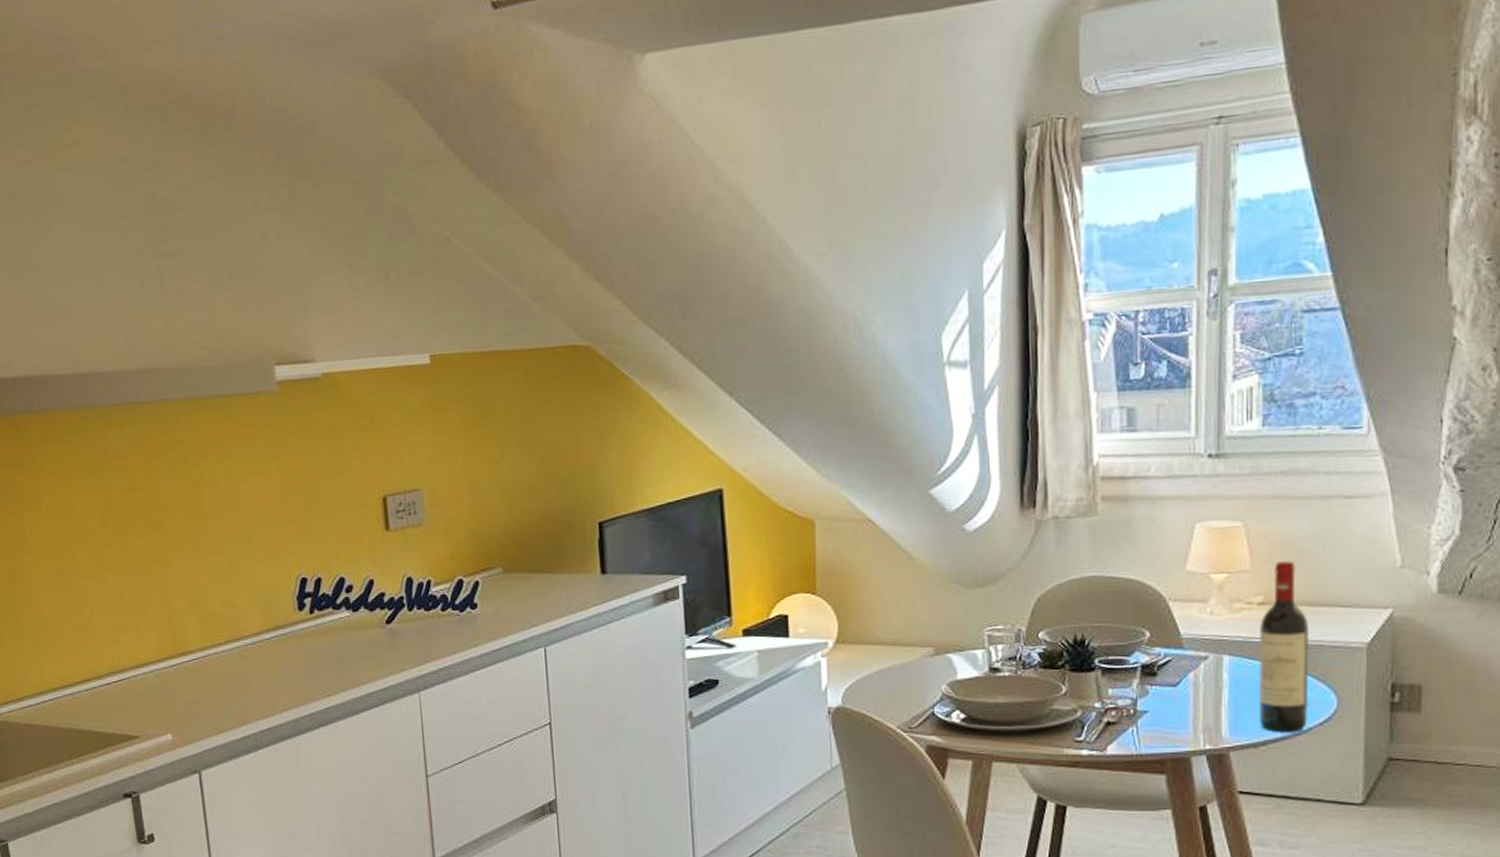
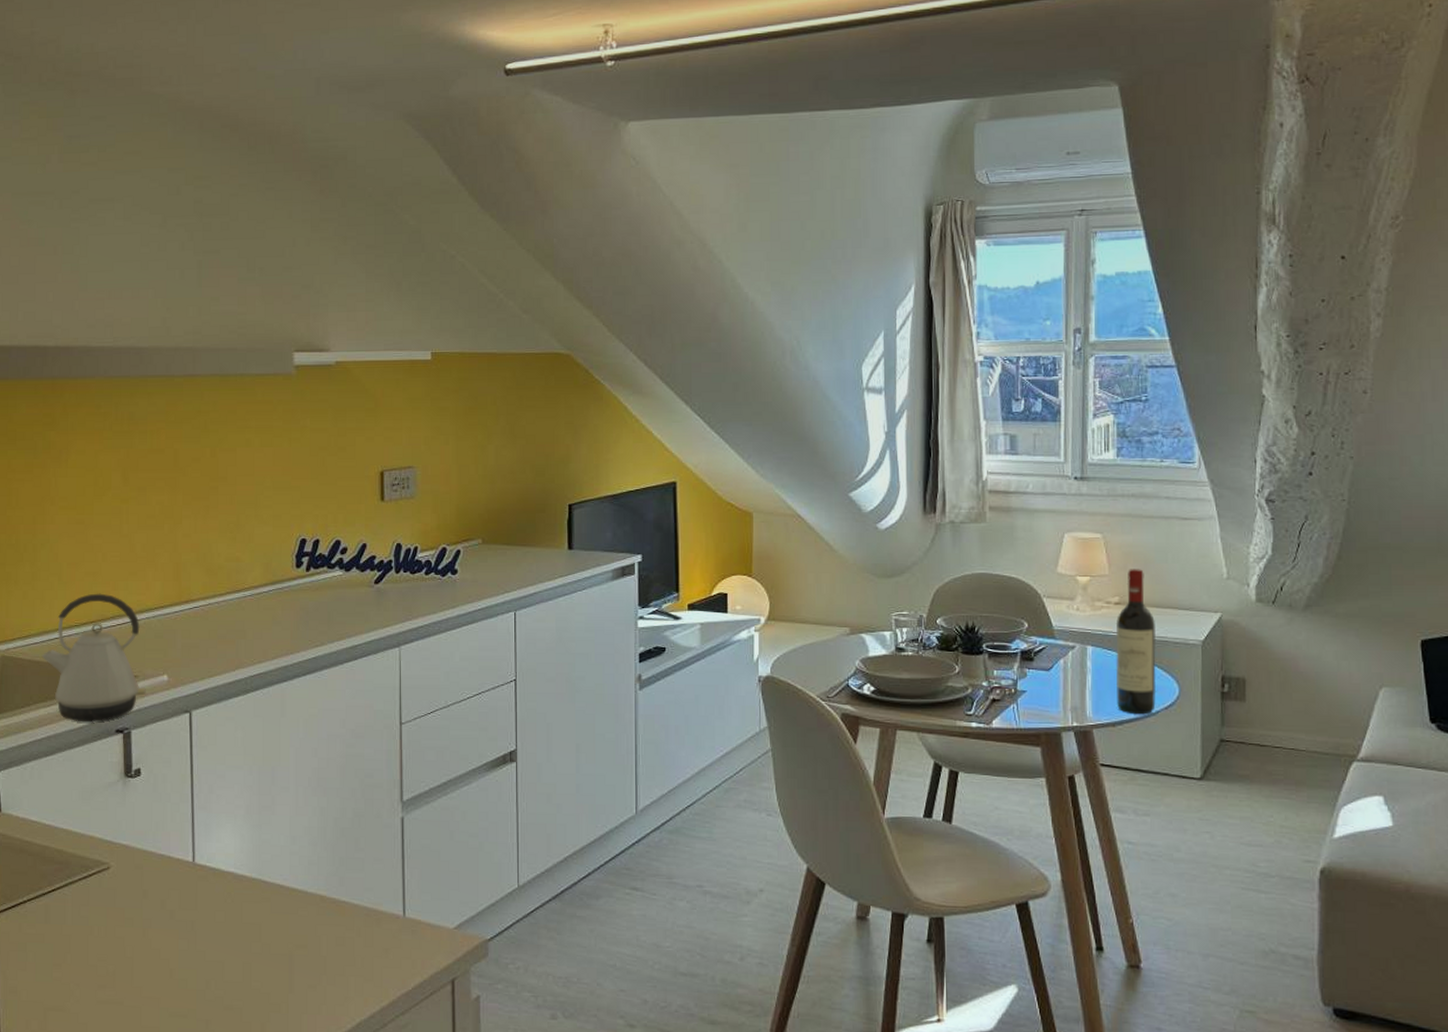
kettle: none [37,649,151,787] -> present [42,593,146,722]

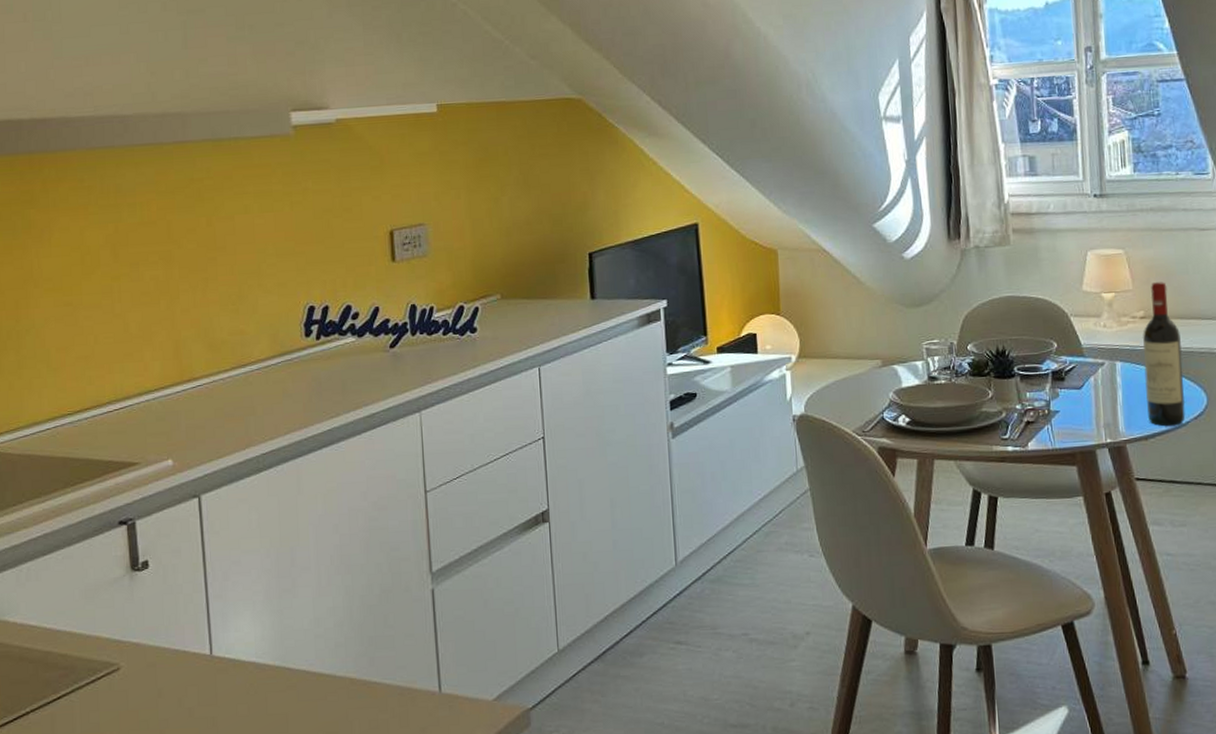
kettle: present [42,593,146,722] -> none [33,378,150,516]

